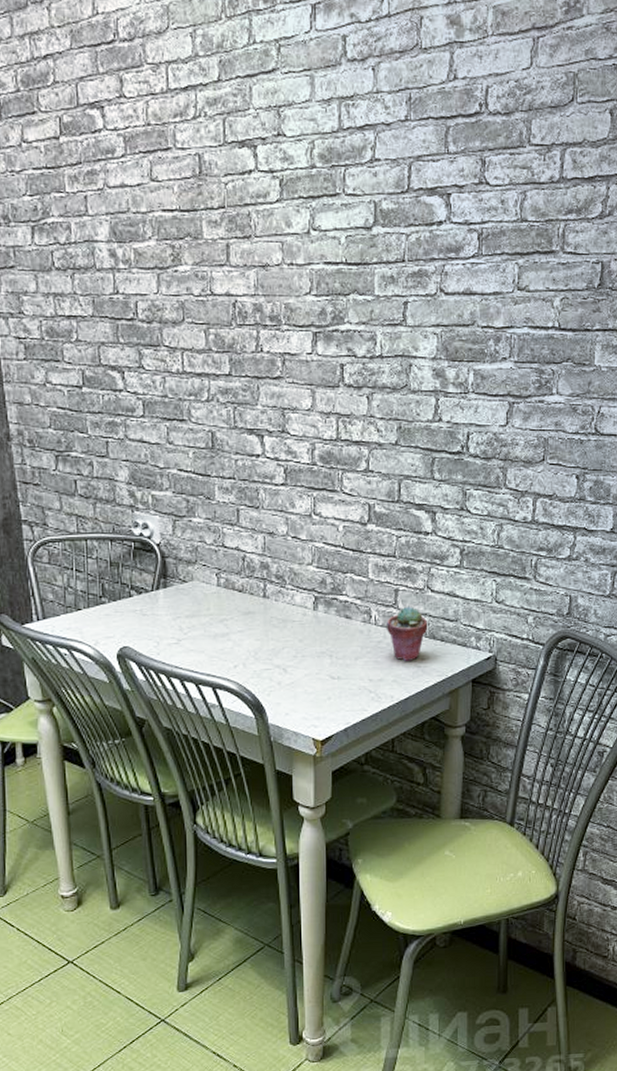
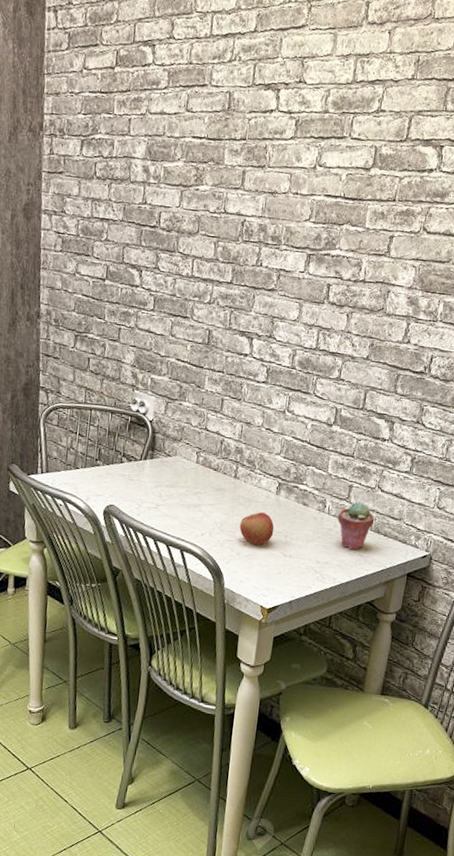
apple: none [277,633,317,670] -> present [239,512,274,545]

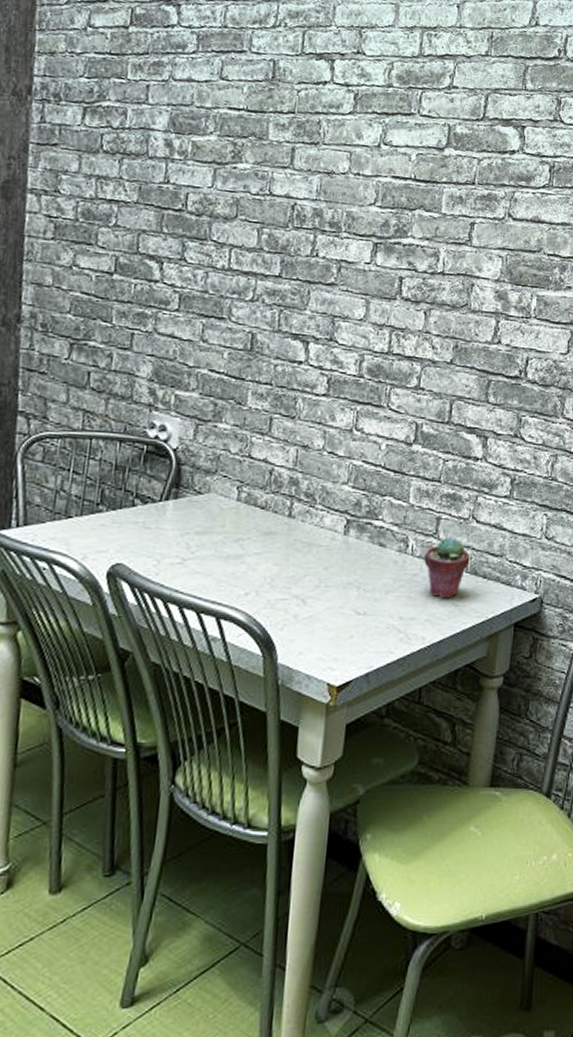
apple: present [239,512,274,545] -> none [296,559,343,602]

